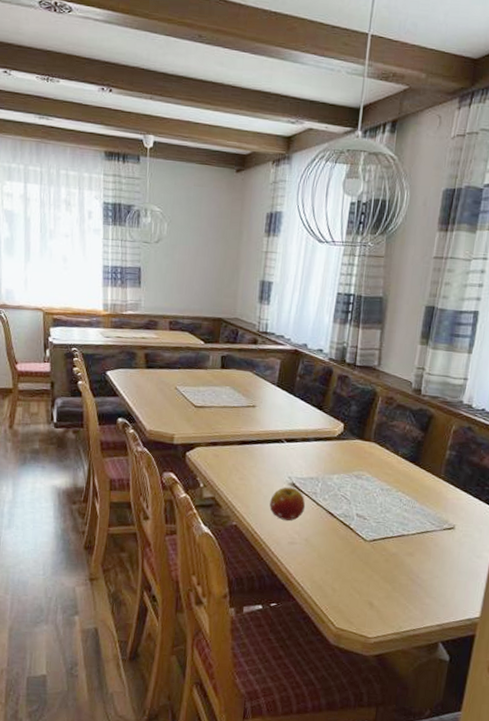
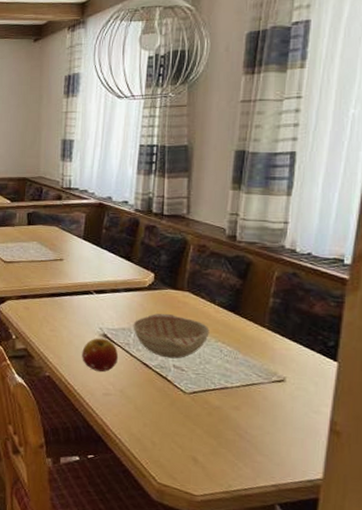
decorative bowl: none [321,463,392,508] -> present [133,313,210,359]

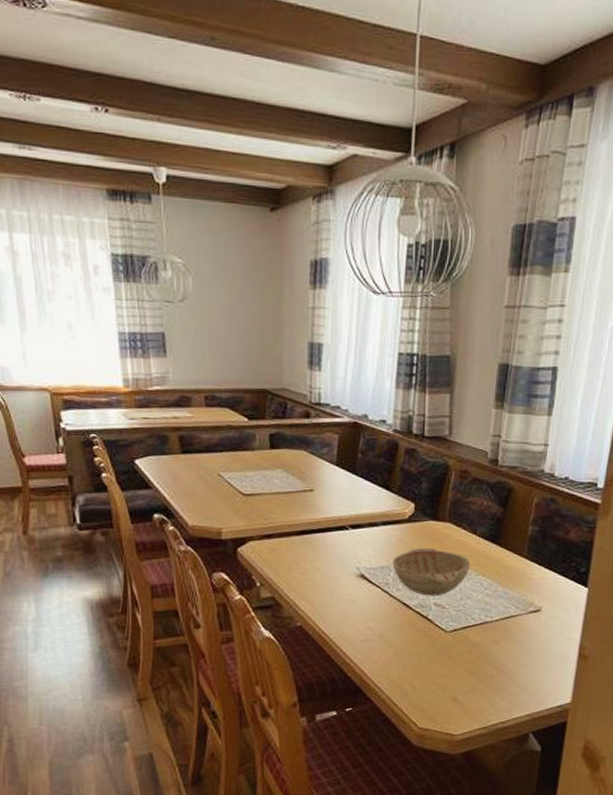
fruit: present [82,338,119,372] -> none [337,579,378,616]

